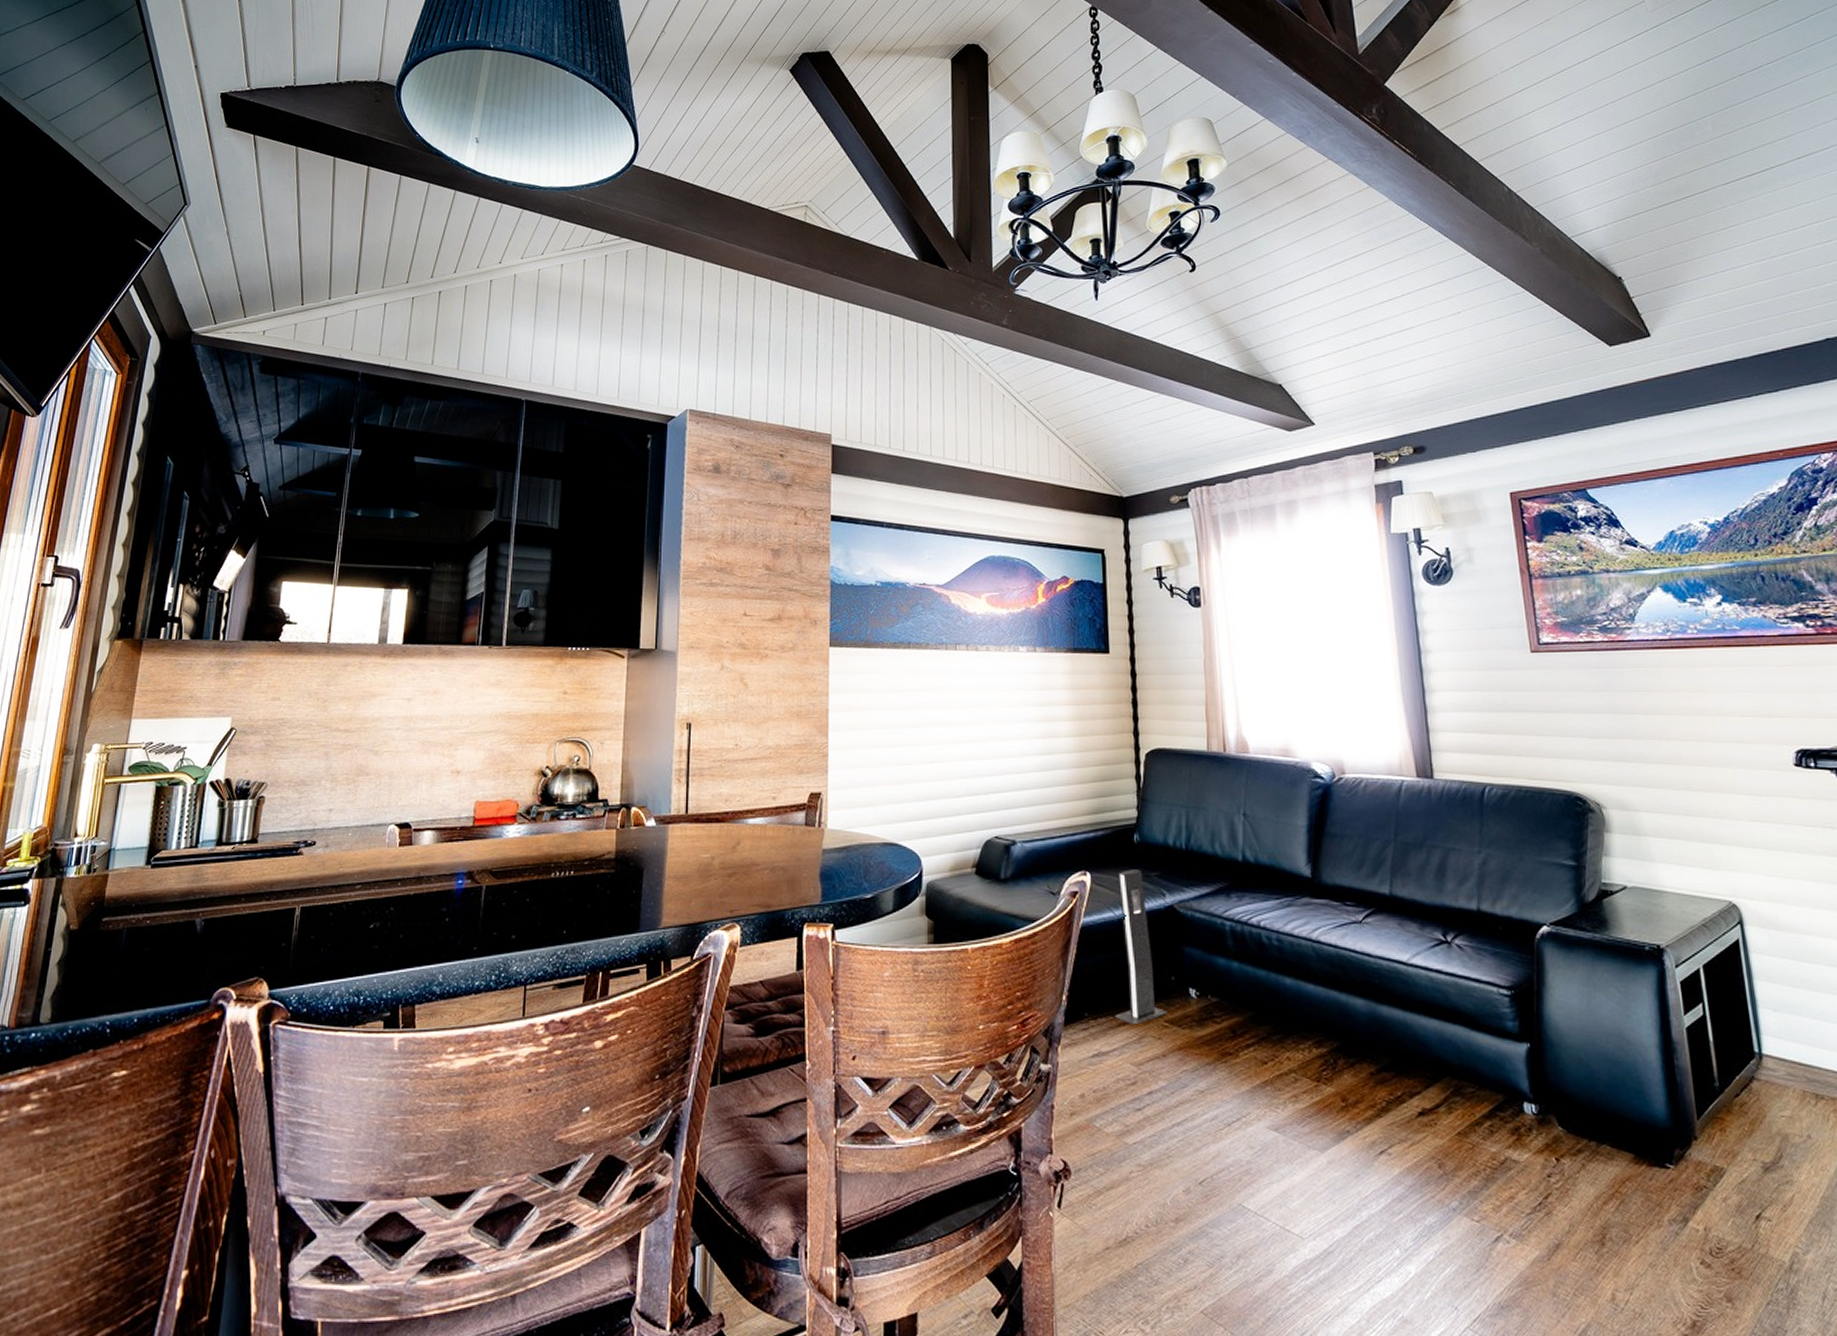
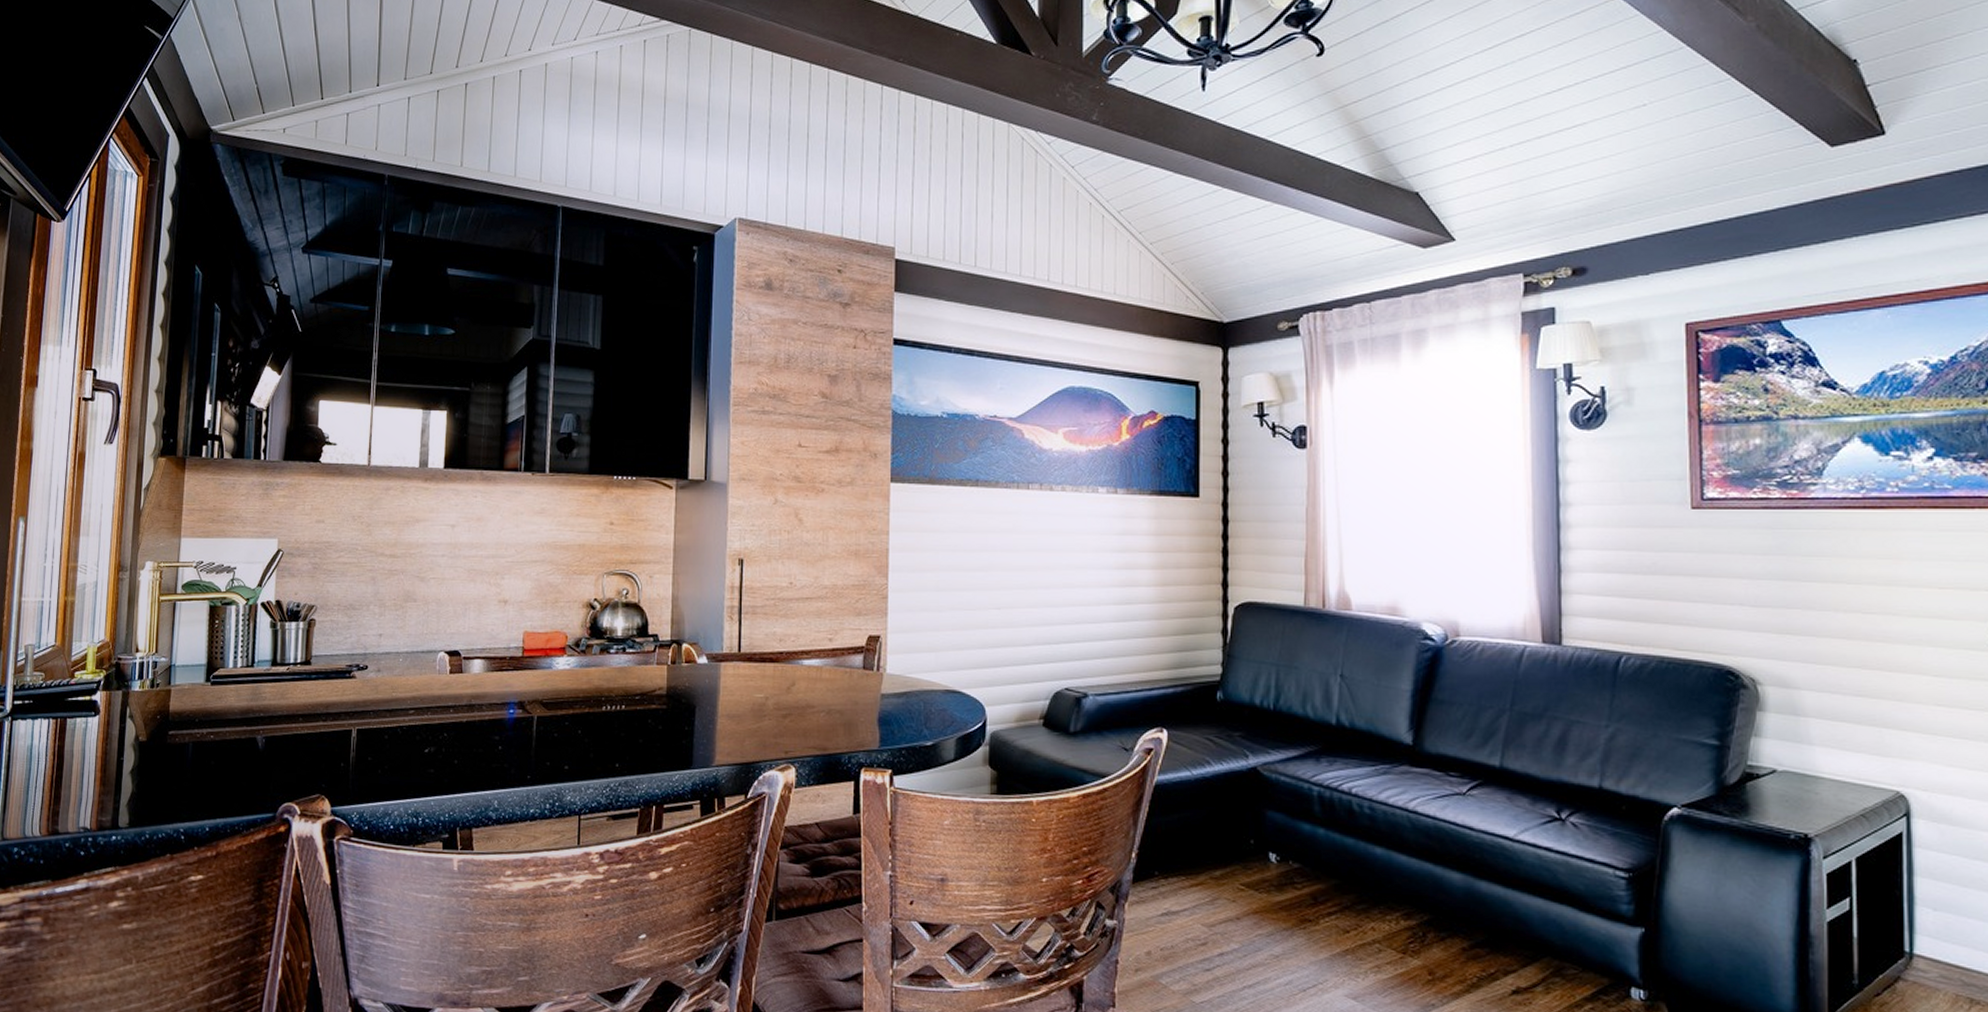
speaker: present [1115,869,1167,1025] -> none [1187,728,1244,887]

